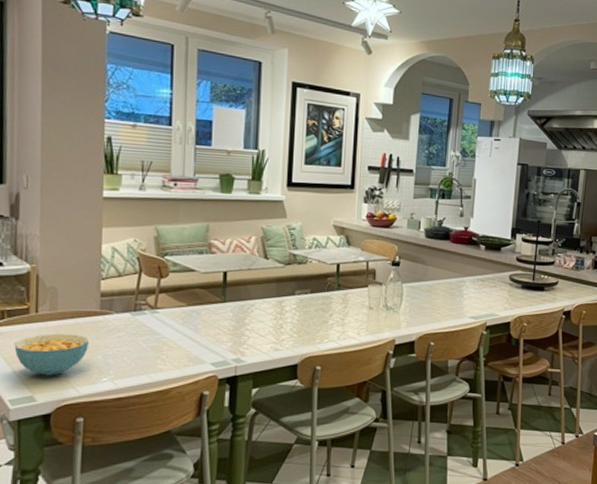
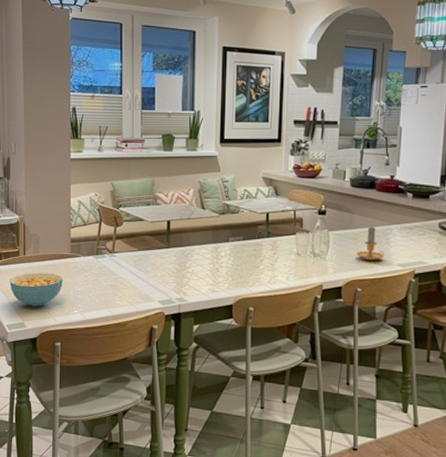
candle: none [429,278,458,313] -> present [356,226,385,261]

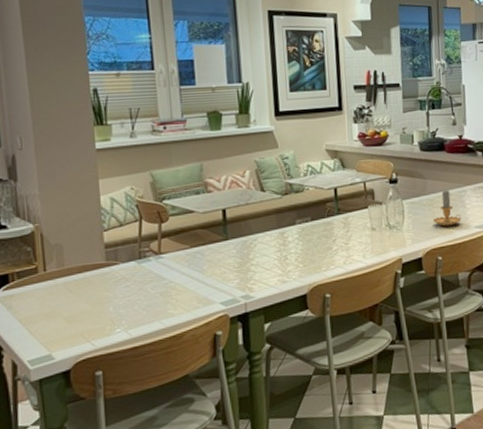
cereal bowl: present [9,272,63,307] -> none [27,288,99,333]

